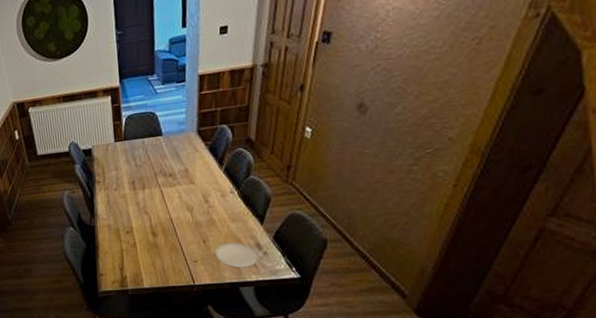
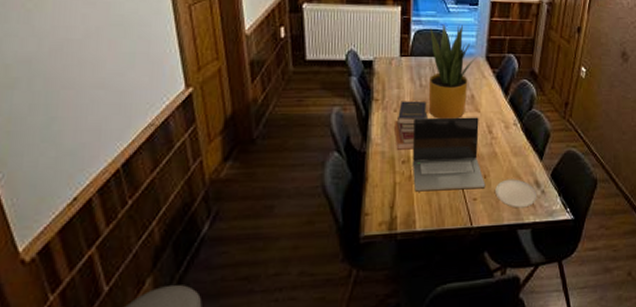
books: none [116,179,145,223] -> present [395,101,428,150]
laptop: none [133,188,206,256] -> present [413,117,486,192]
planter: none [140,103,187,194] -> present [428,24,476,119]

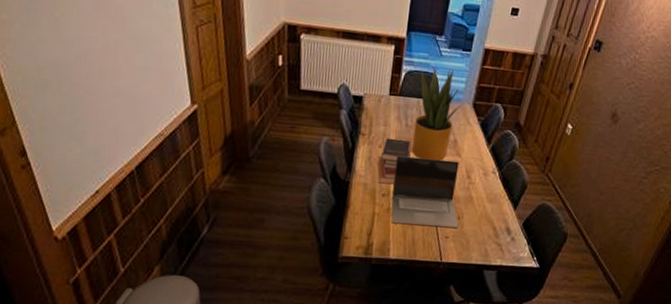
plate: present [495,179,538,208] -> none [467,223,507,251]

